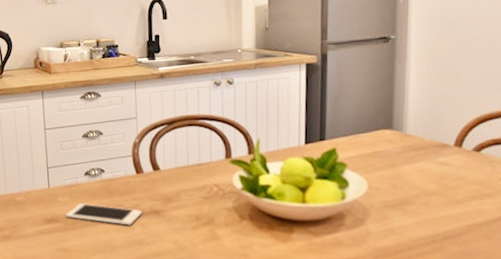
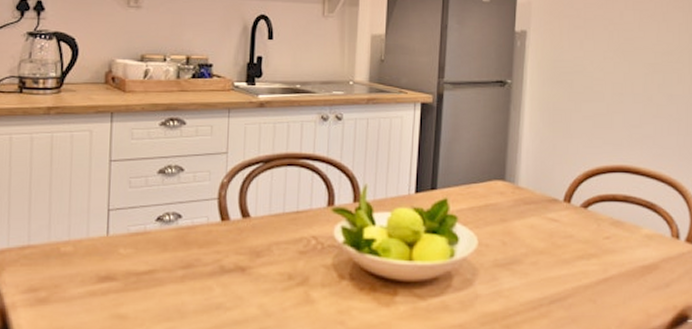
cell phone: present [66,203,143,225] -> none [127,257,225,285]

